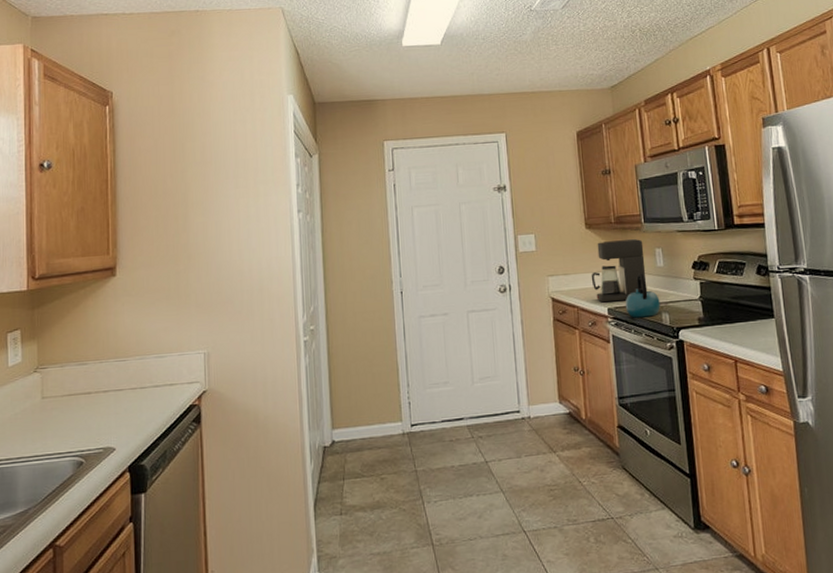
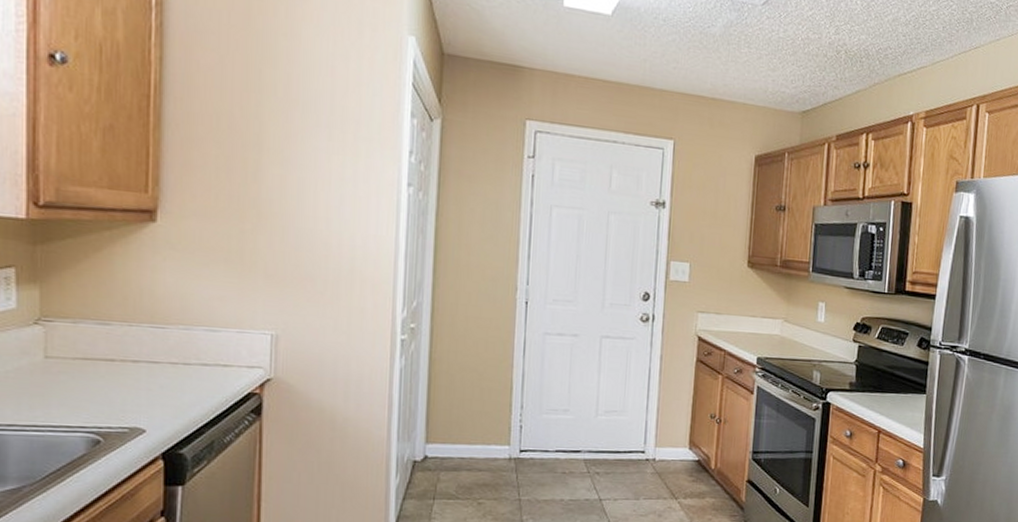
coffee maker: present [591,238,647,303] -> none [744,284,807,353]
kettle: present [625,272,661,319] -> none [776,324,814,375]

